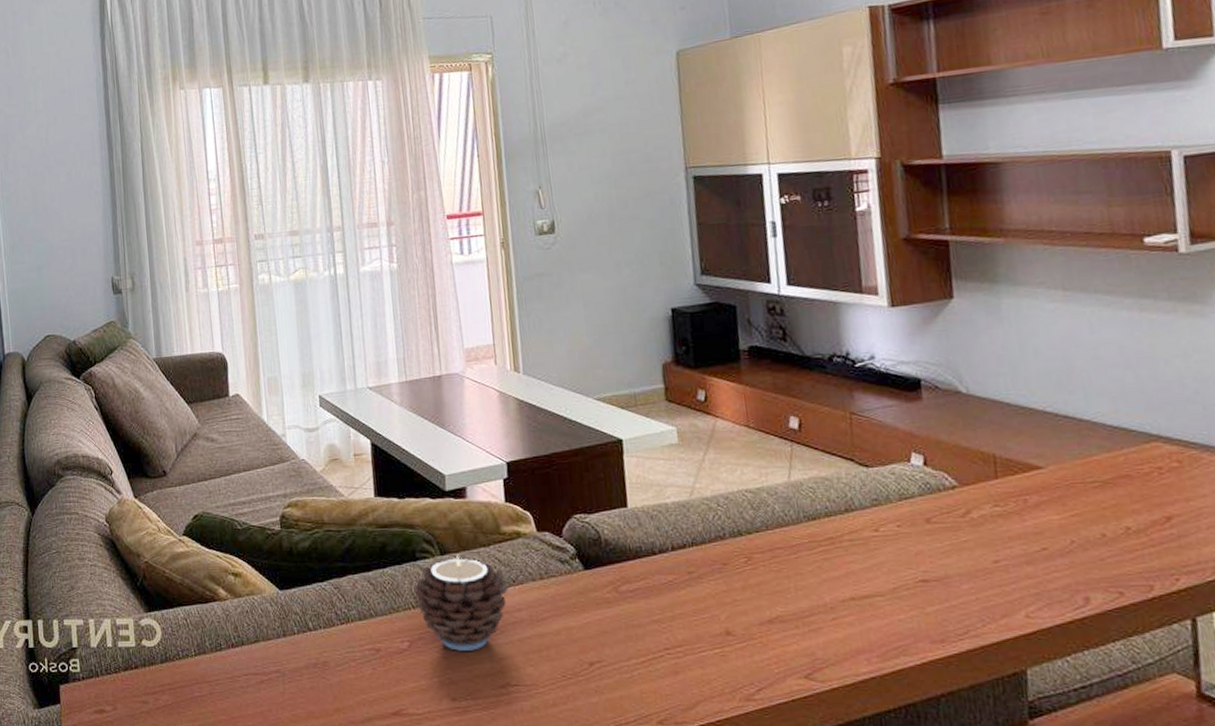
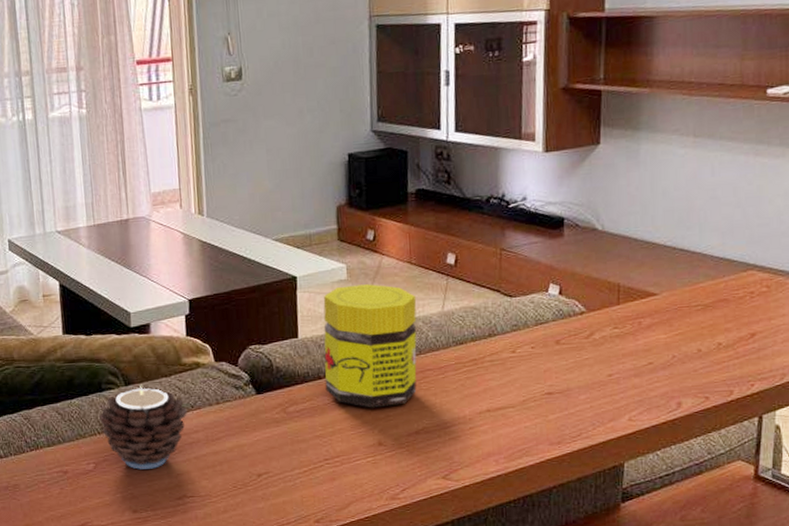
jar: none [653,449,766,591] -> present [323,284,417,408]

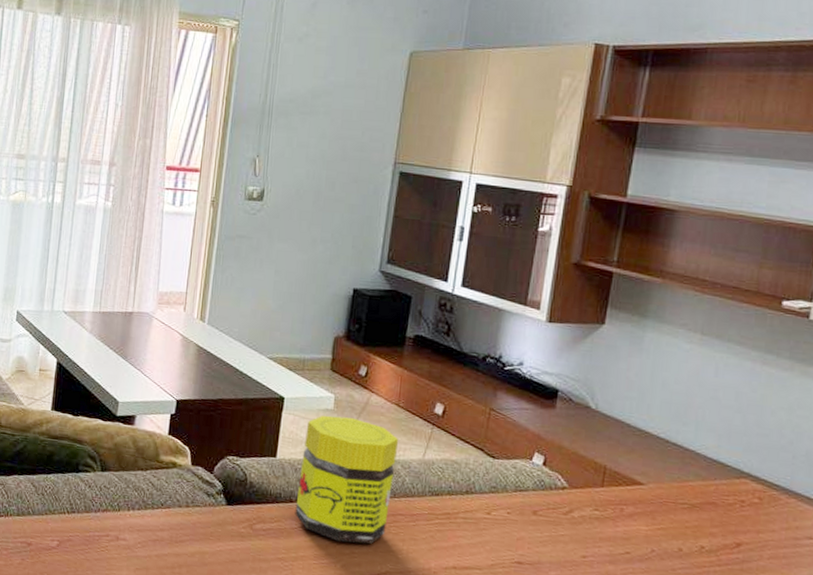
candle: present [99,384,187,470] -> none [71,472,156,558]

